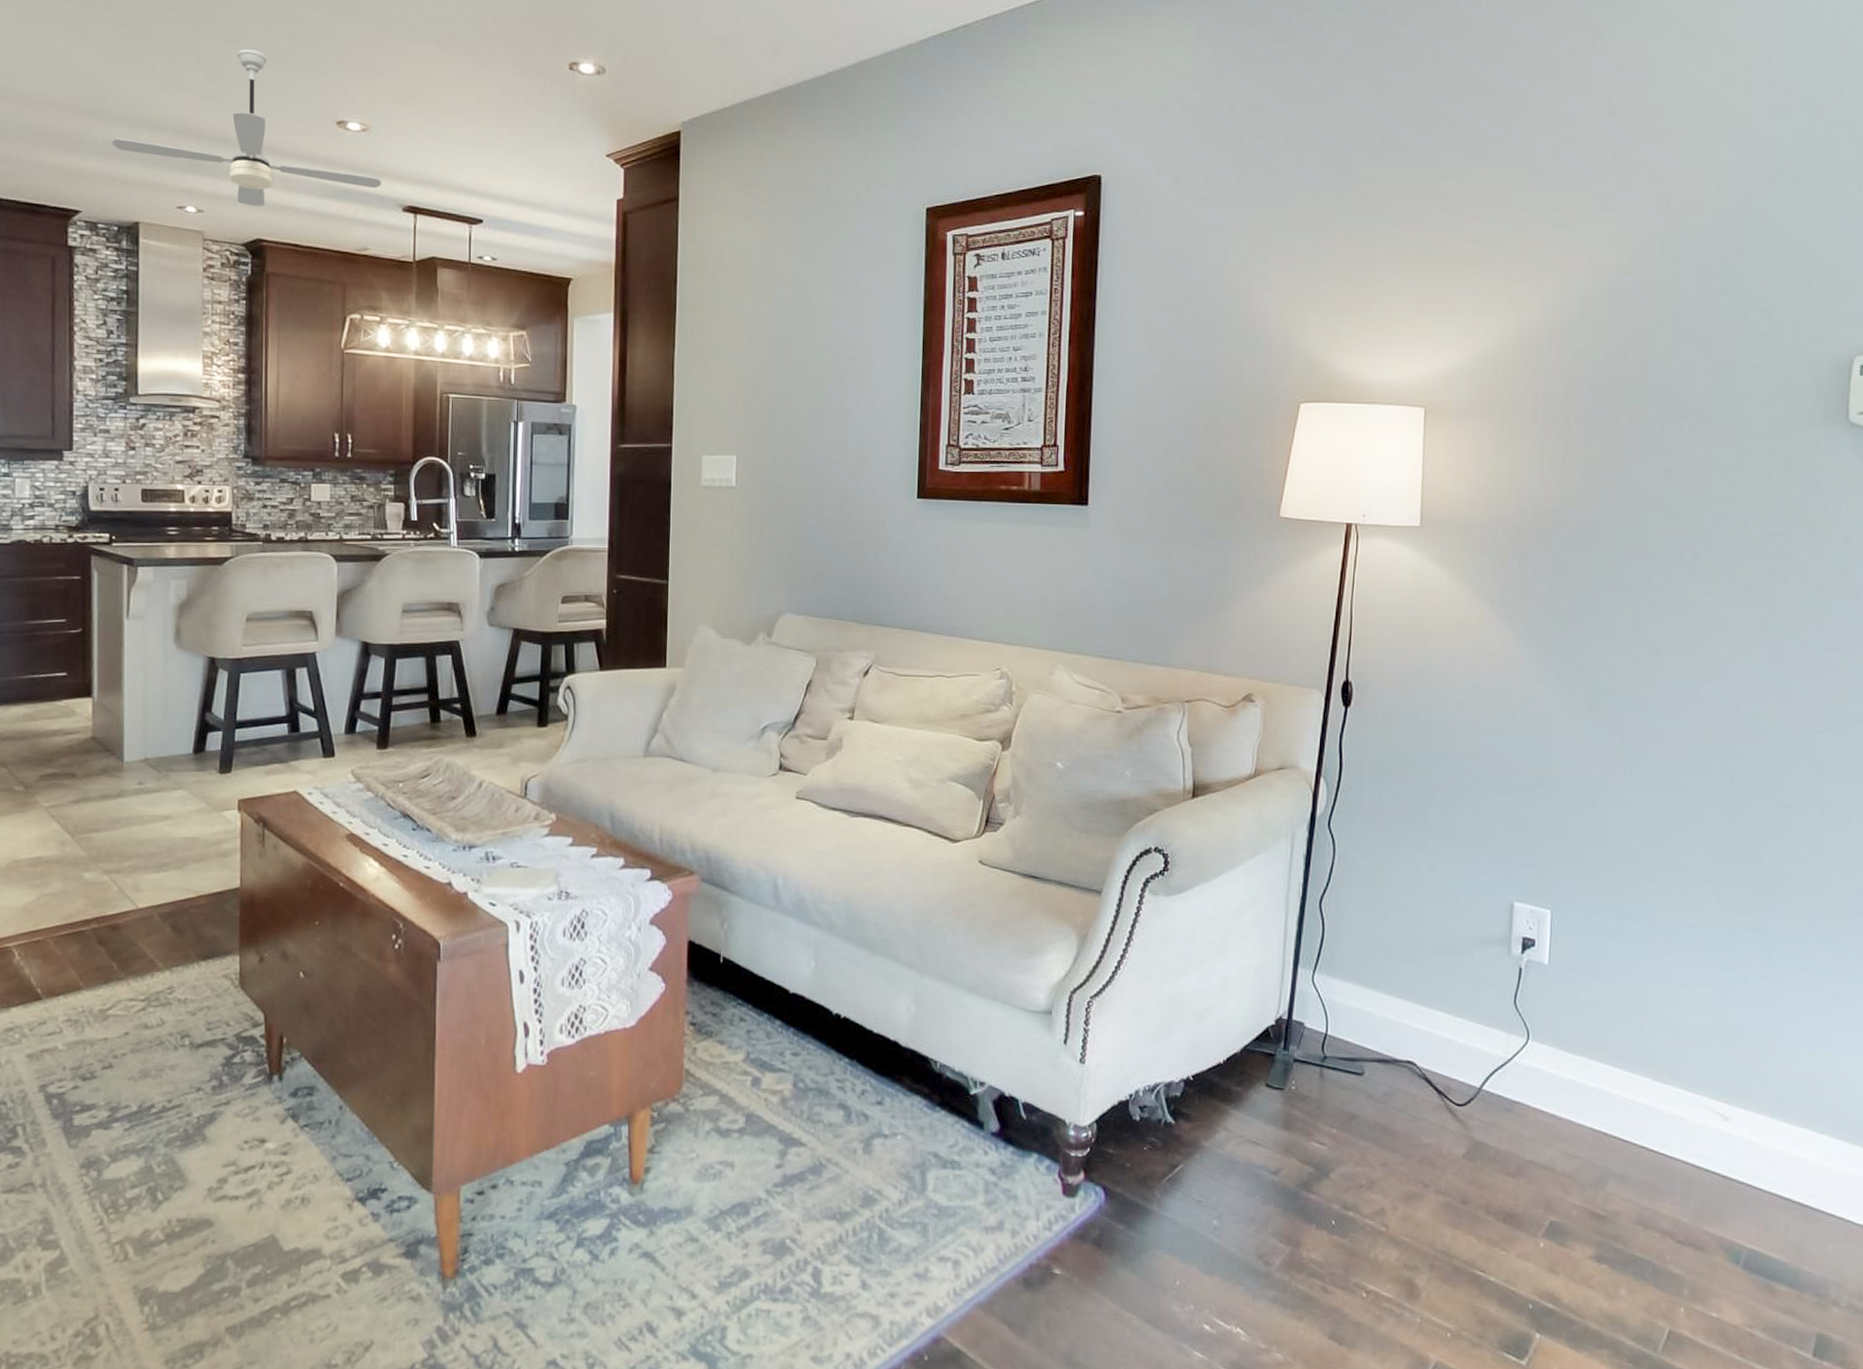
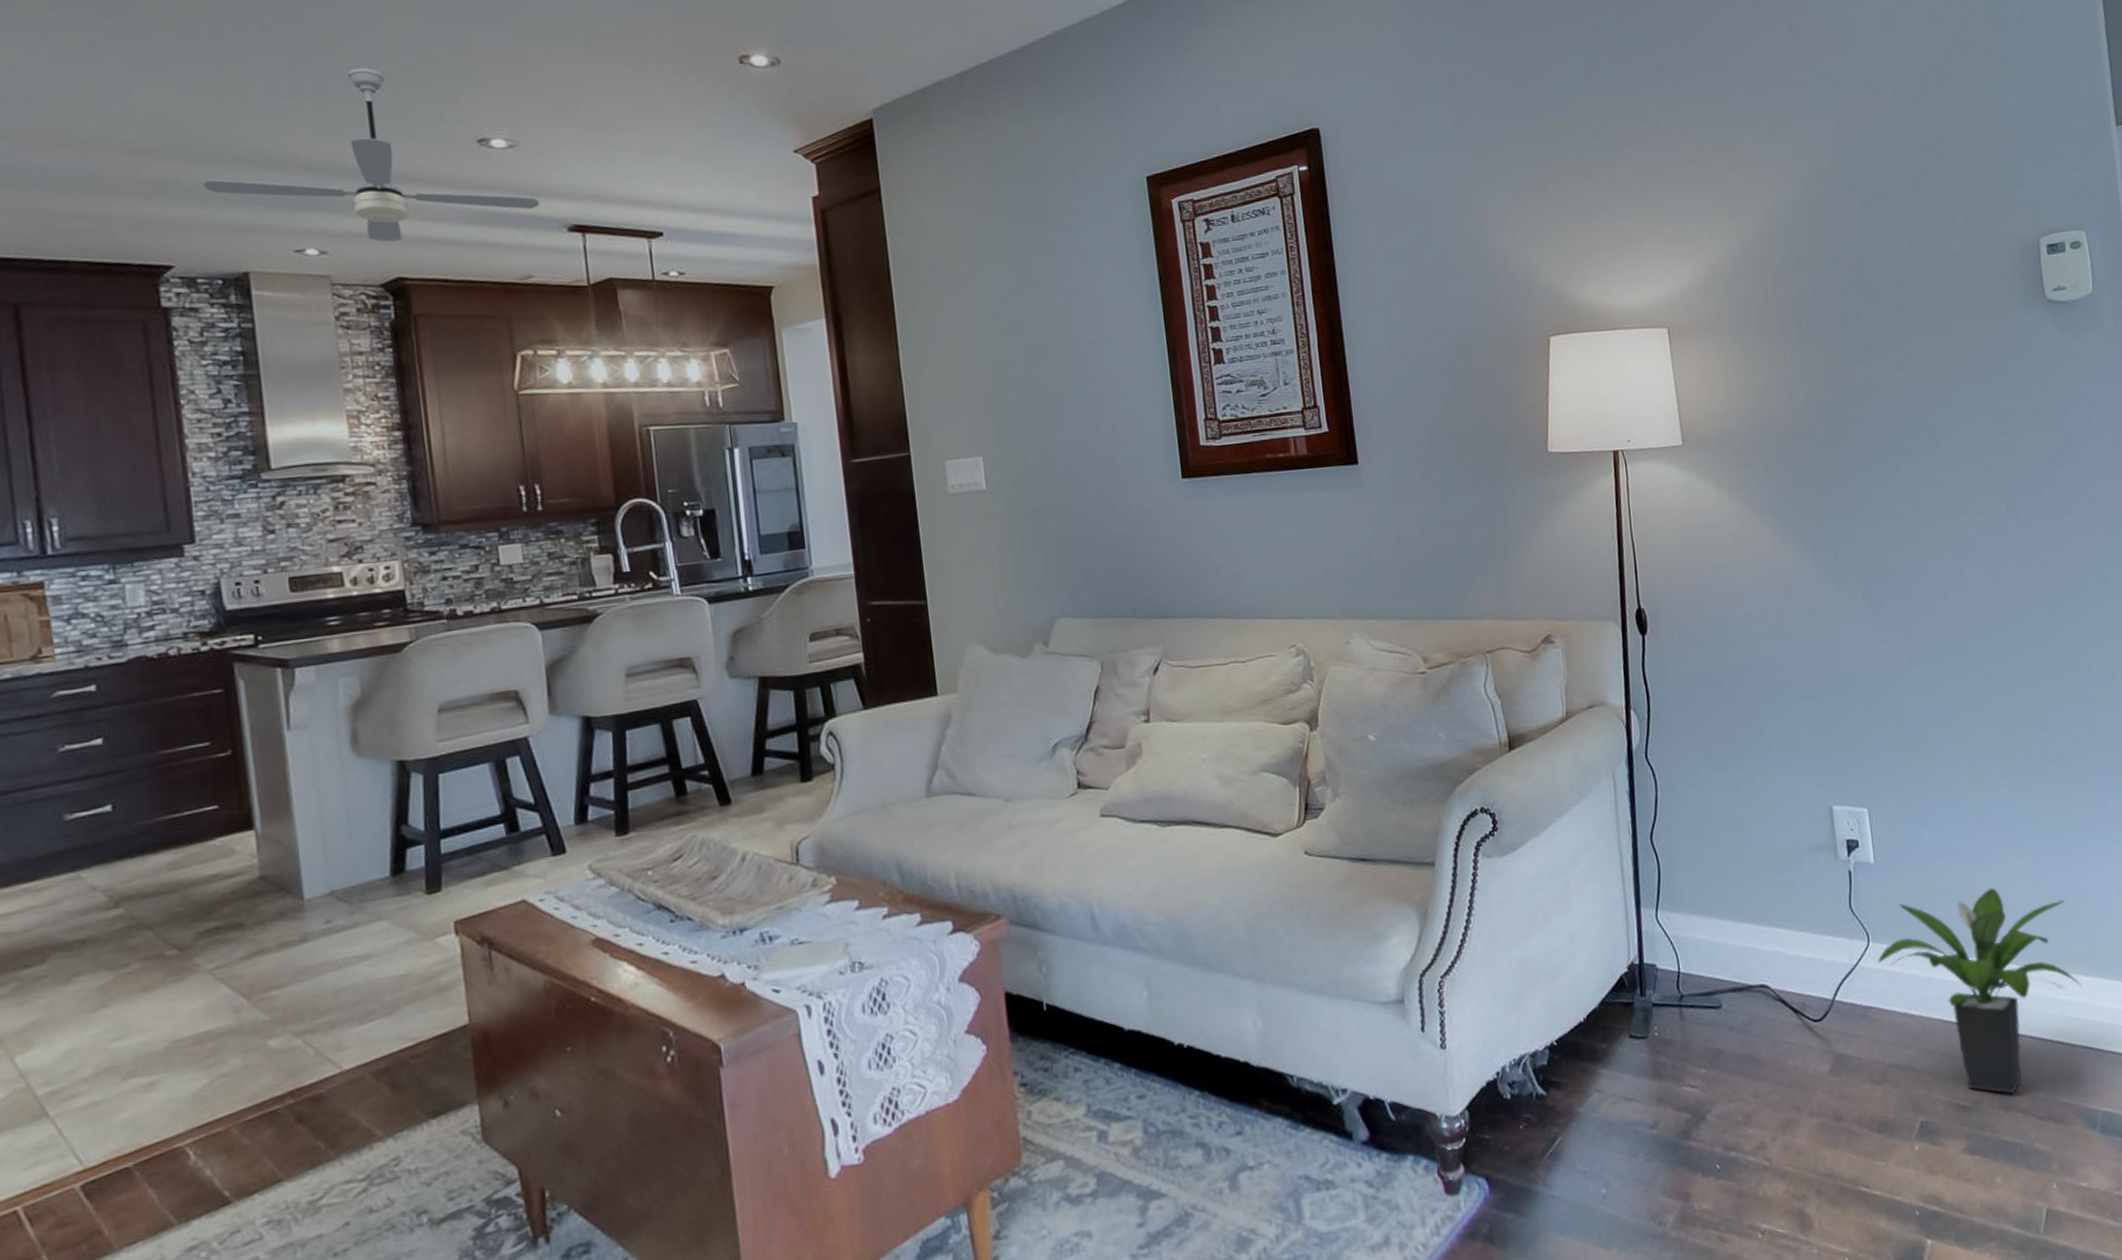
potted plant: none [1533,1008,1751,1213] -> present [1877,887,2082,1094]

